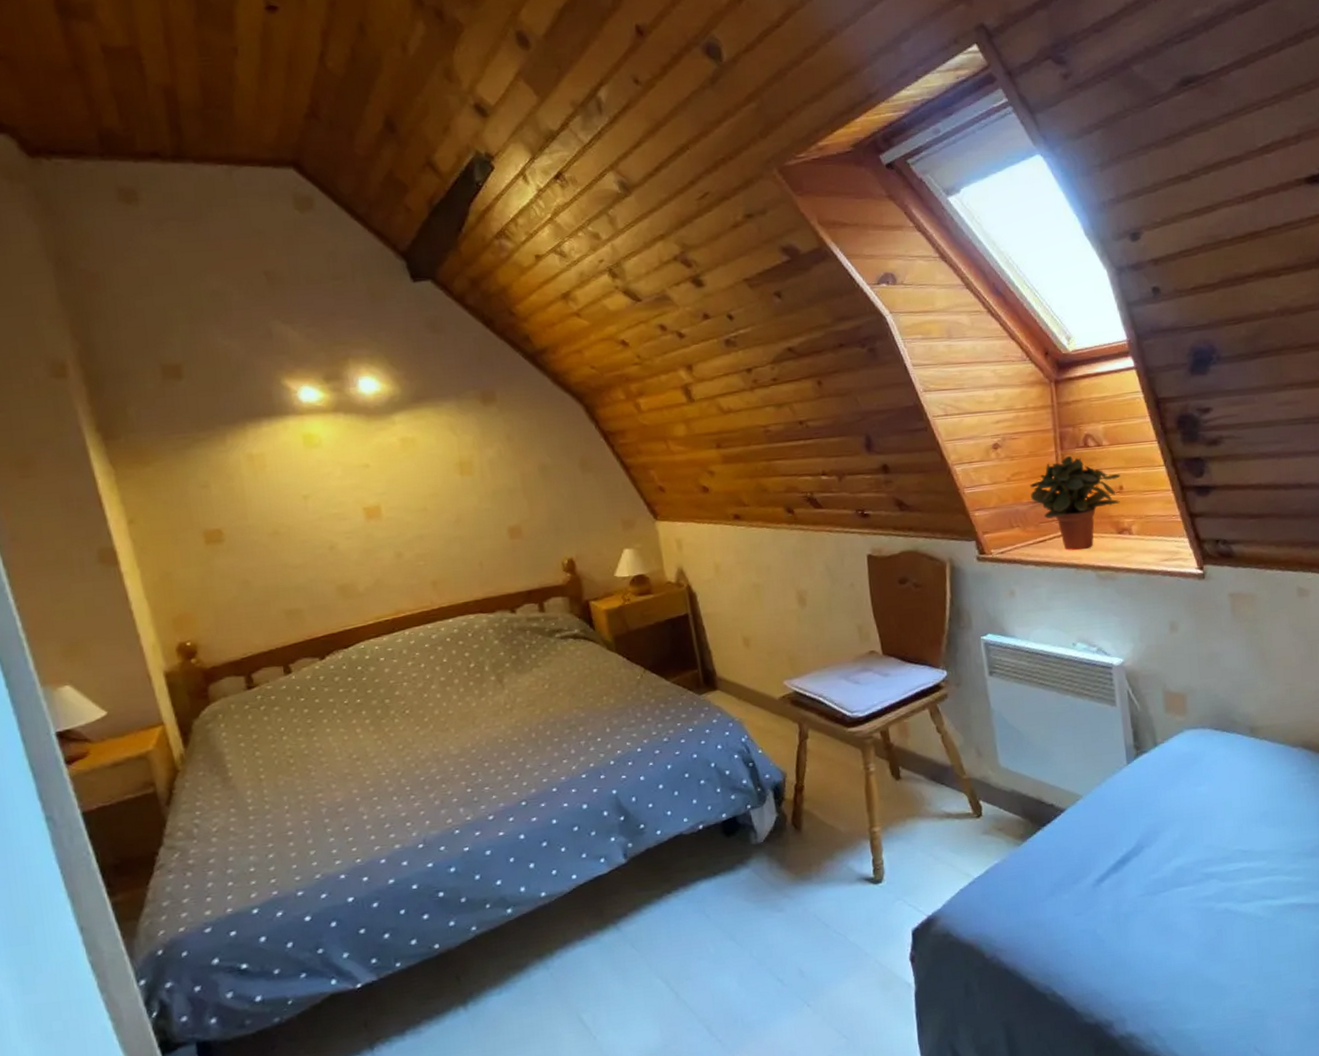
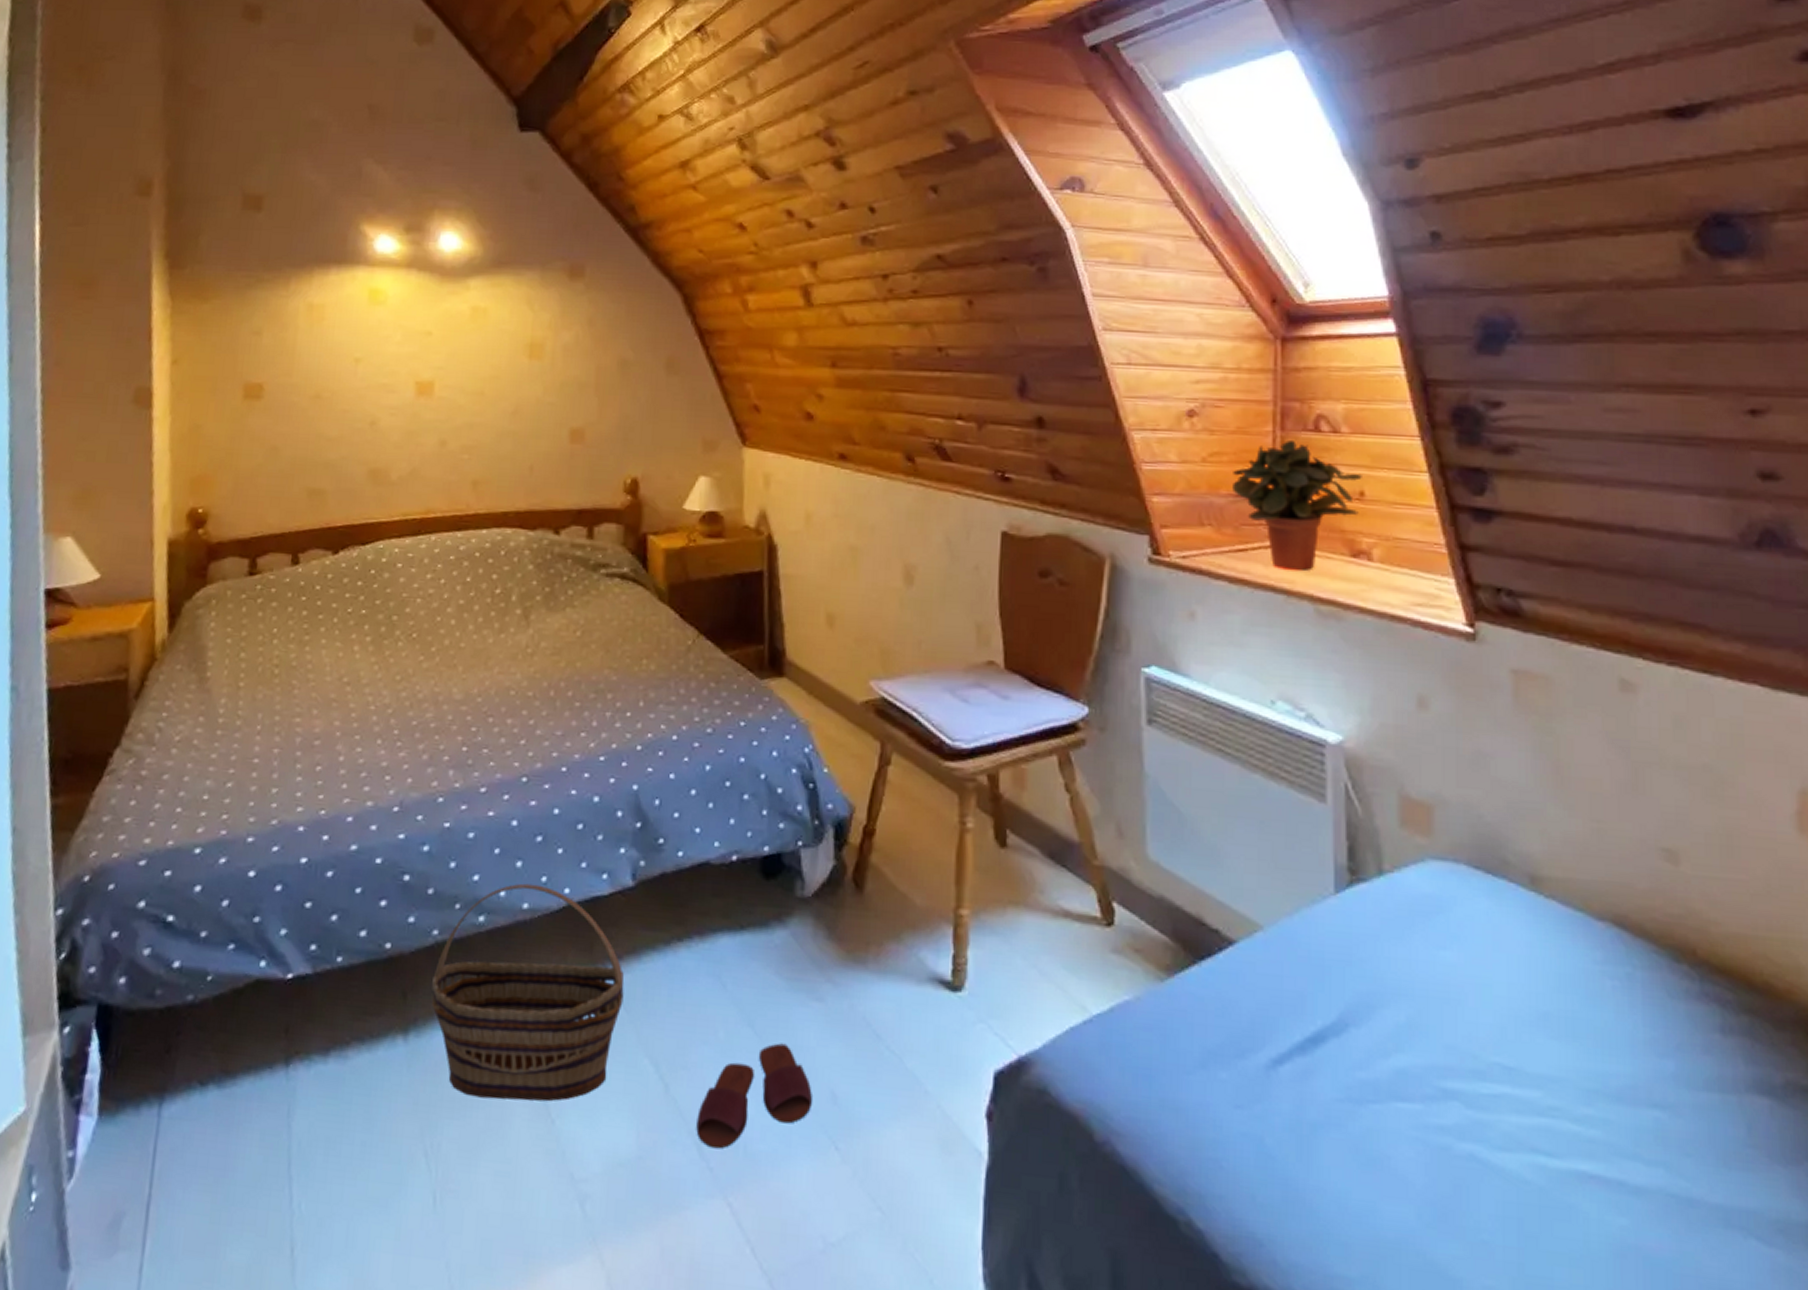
basket: none [478,877,633,1036] -> present [431,883,625,1101]
slippers: none [703,945,786,1027] -> present [696,1043,812,1149]

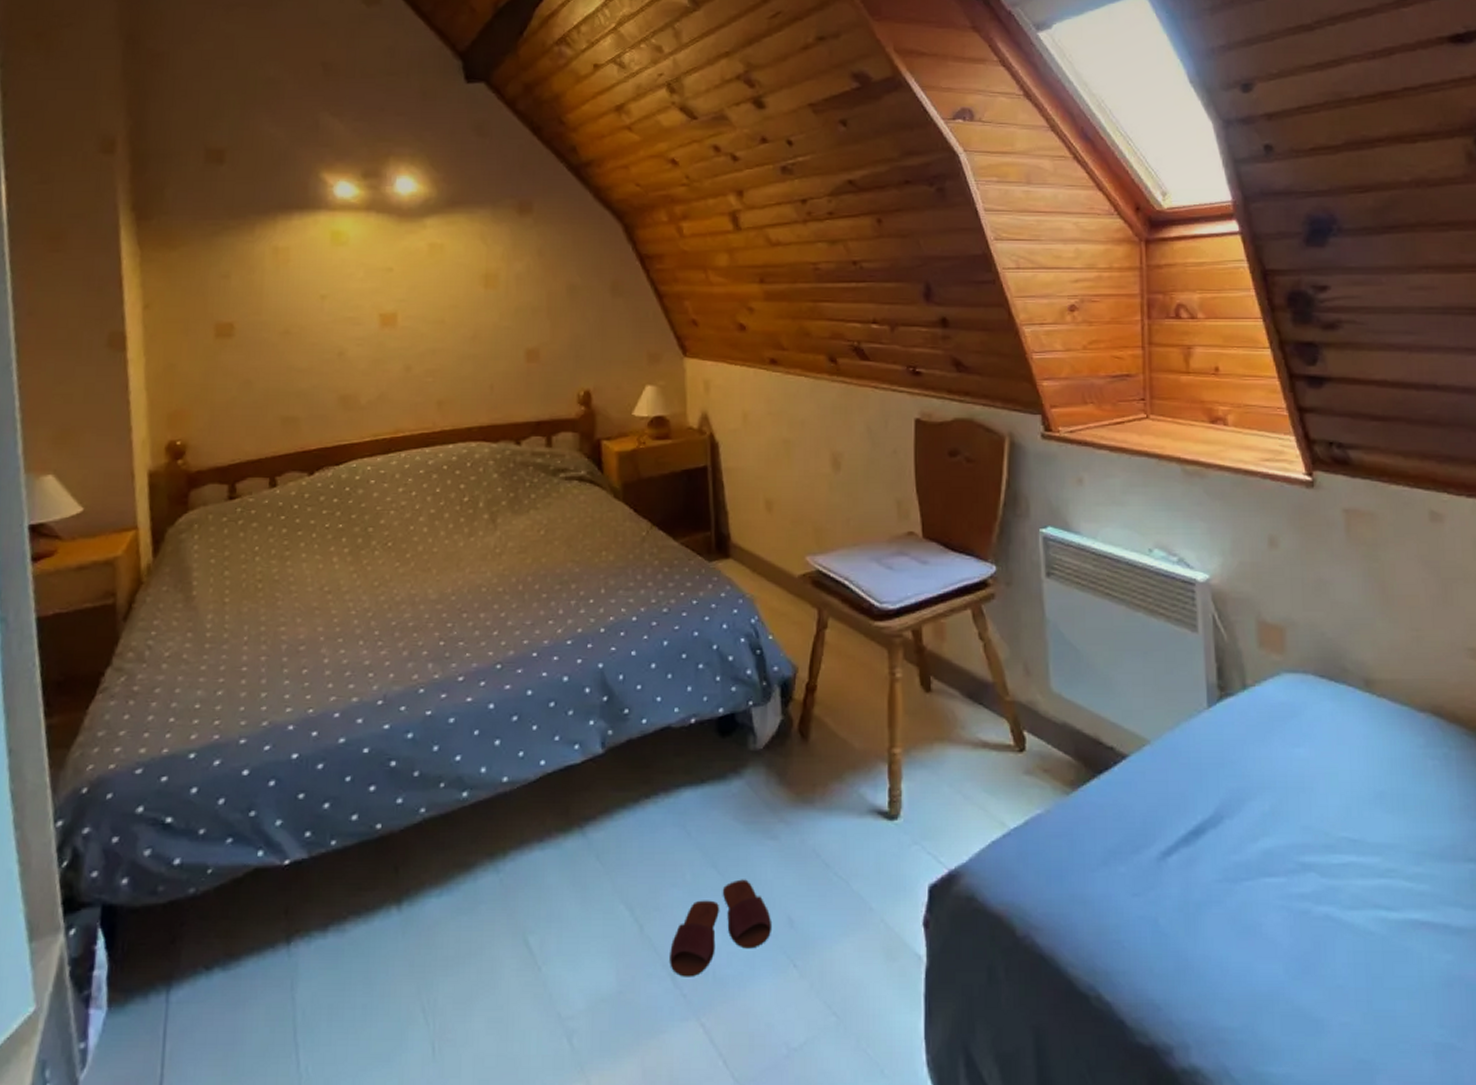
basket: present [431,883,625,1101] -> none [421,759,599,954]
potted plant: present [1233,441,1362,570] -> none [1109,327,1217,437]

